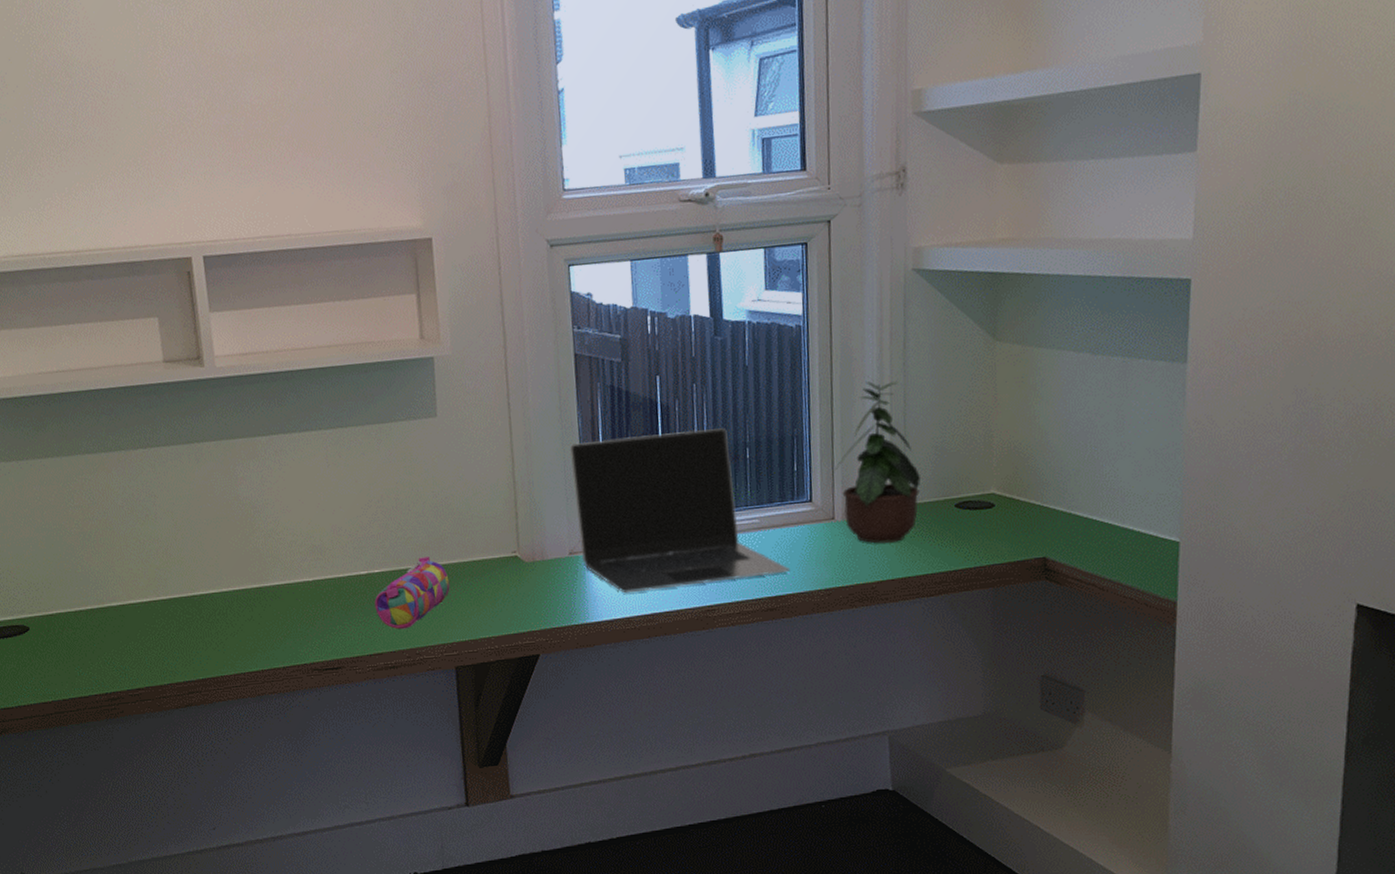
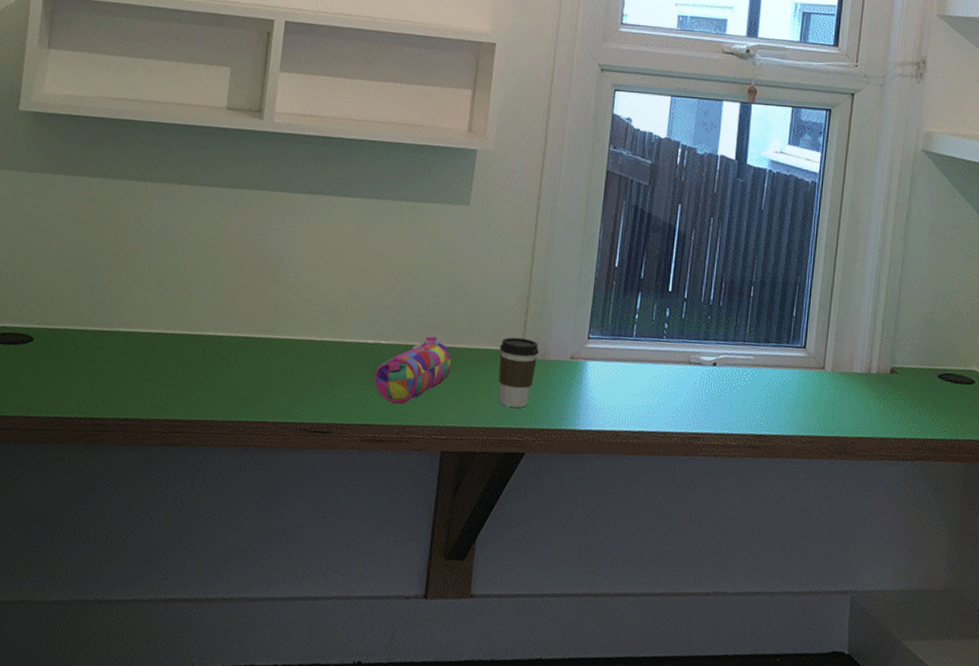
coffee cup: none [495,542,536,613] -> present [498,337,539,408]
laptop: present [569,428,791,594] -> none [581,253,777,413]
potted plant: present [830,376,922,544] -> none [825,239,910,402]

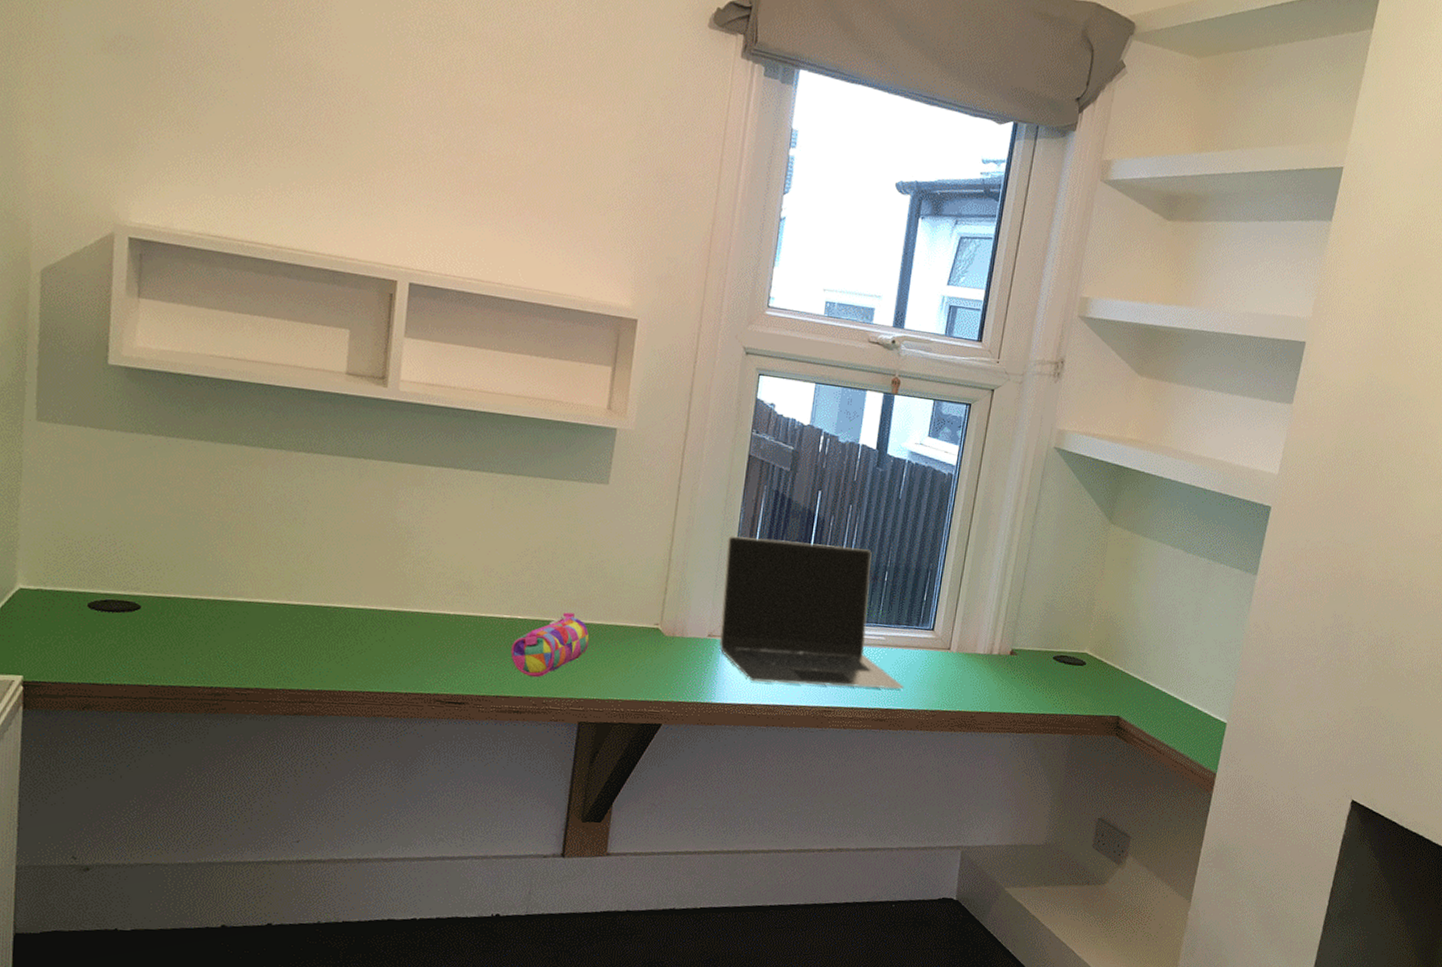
coffee cup: present [498,337,539,408] -> none [636,614,677,682]
laptop: none [581,253,777,413] -> present [719,536,904,689]

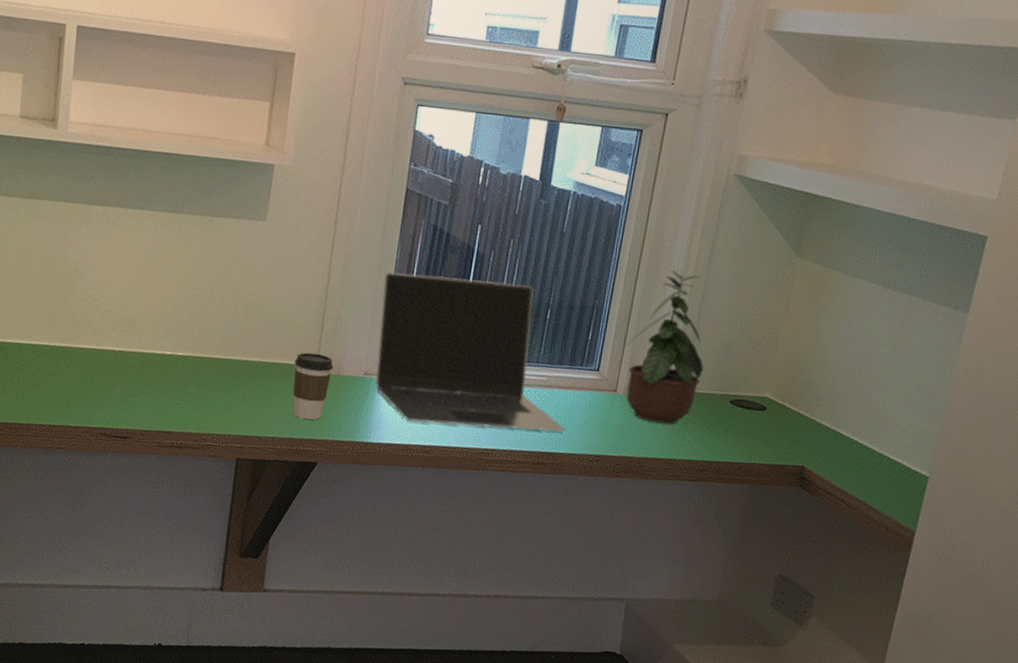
pencil case: present [511,612,590,678] -> none [172,349,247,414]
coffee cup: none [636,614,677,682] -> present [292,352,334,420]
potted plant: none [953,531,1030,680] -> present [620,265,704,425]

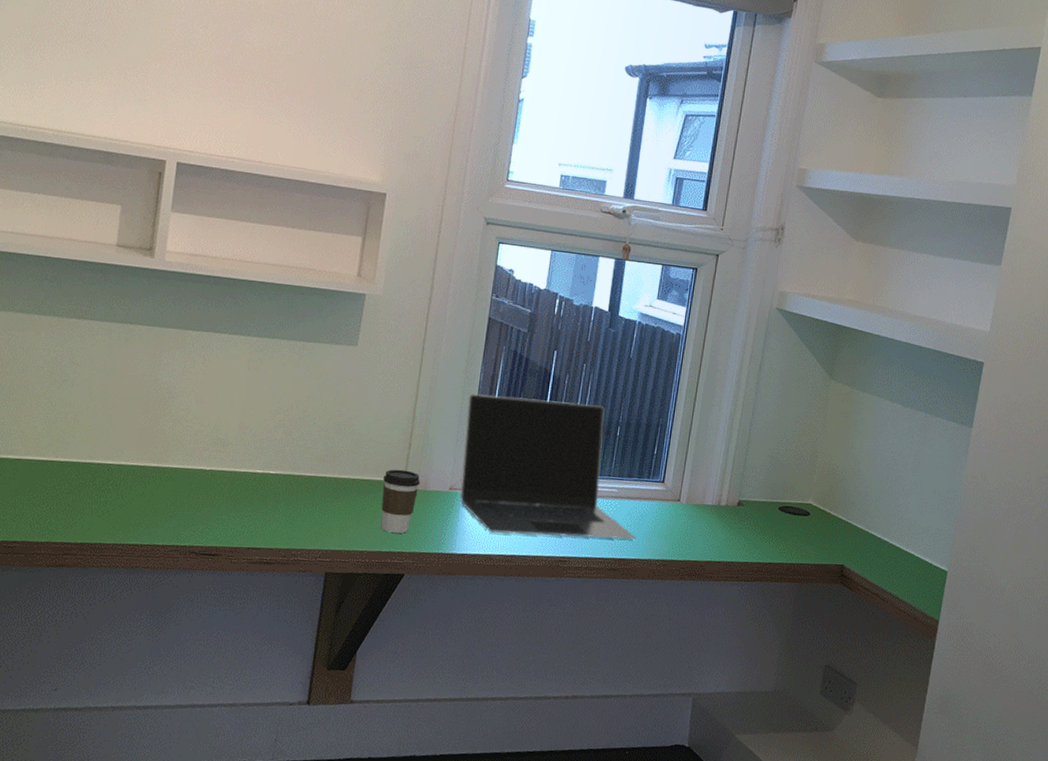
potted plant: present [620,265,704,425] -> none [682,387,756,530]

